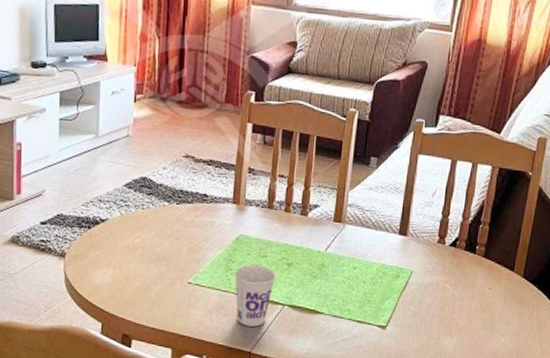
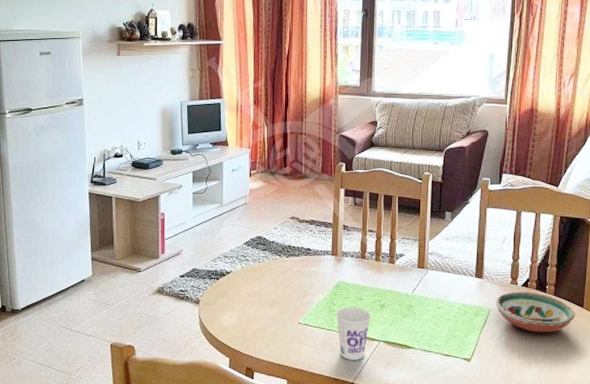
decorative bowl: none [419,251,505,299] -> present [496,291,575,333]

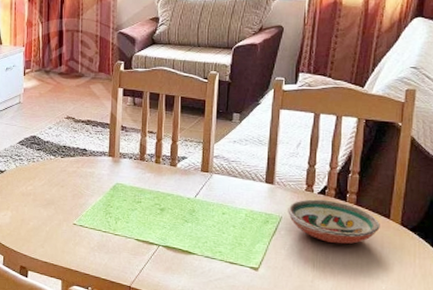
cup: present [335,306,371,360] -> none [112,209,150,264]

